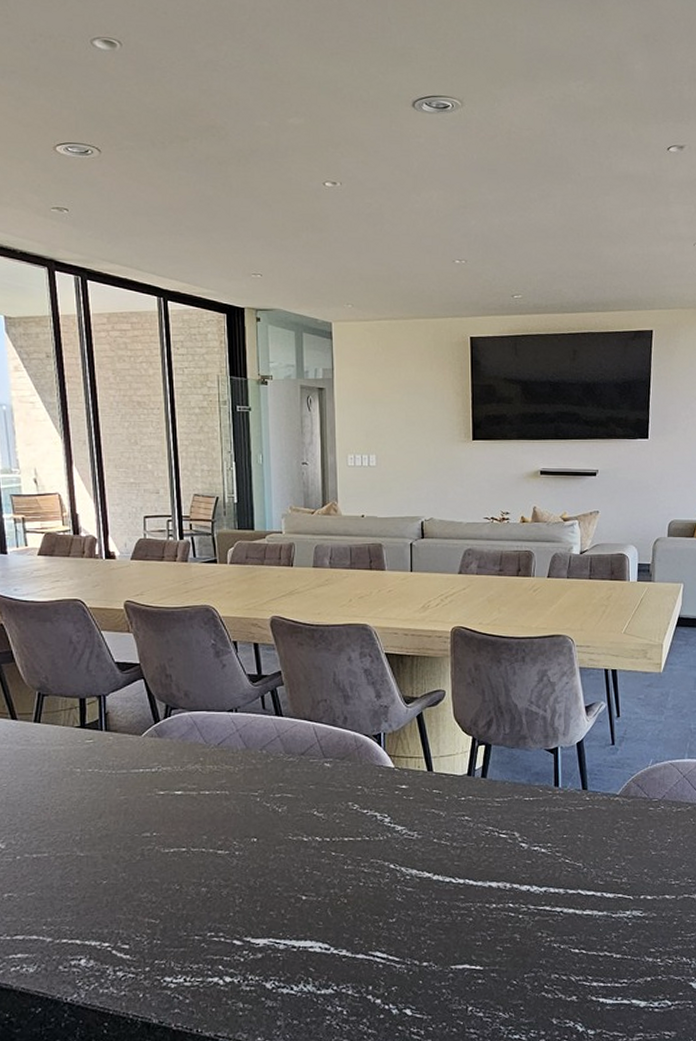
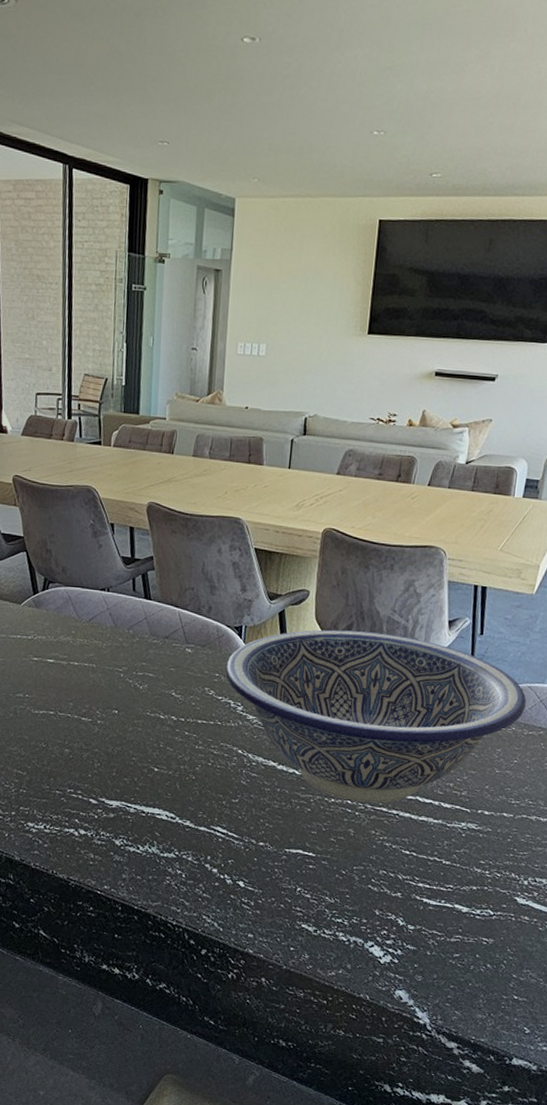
decorative bowl: none [368,726,670,904] -> present [225,629,526,803]

